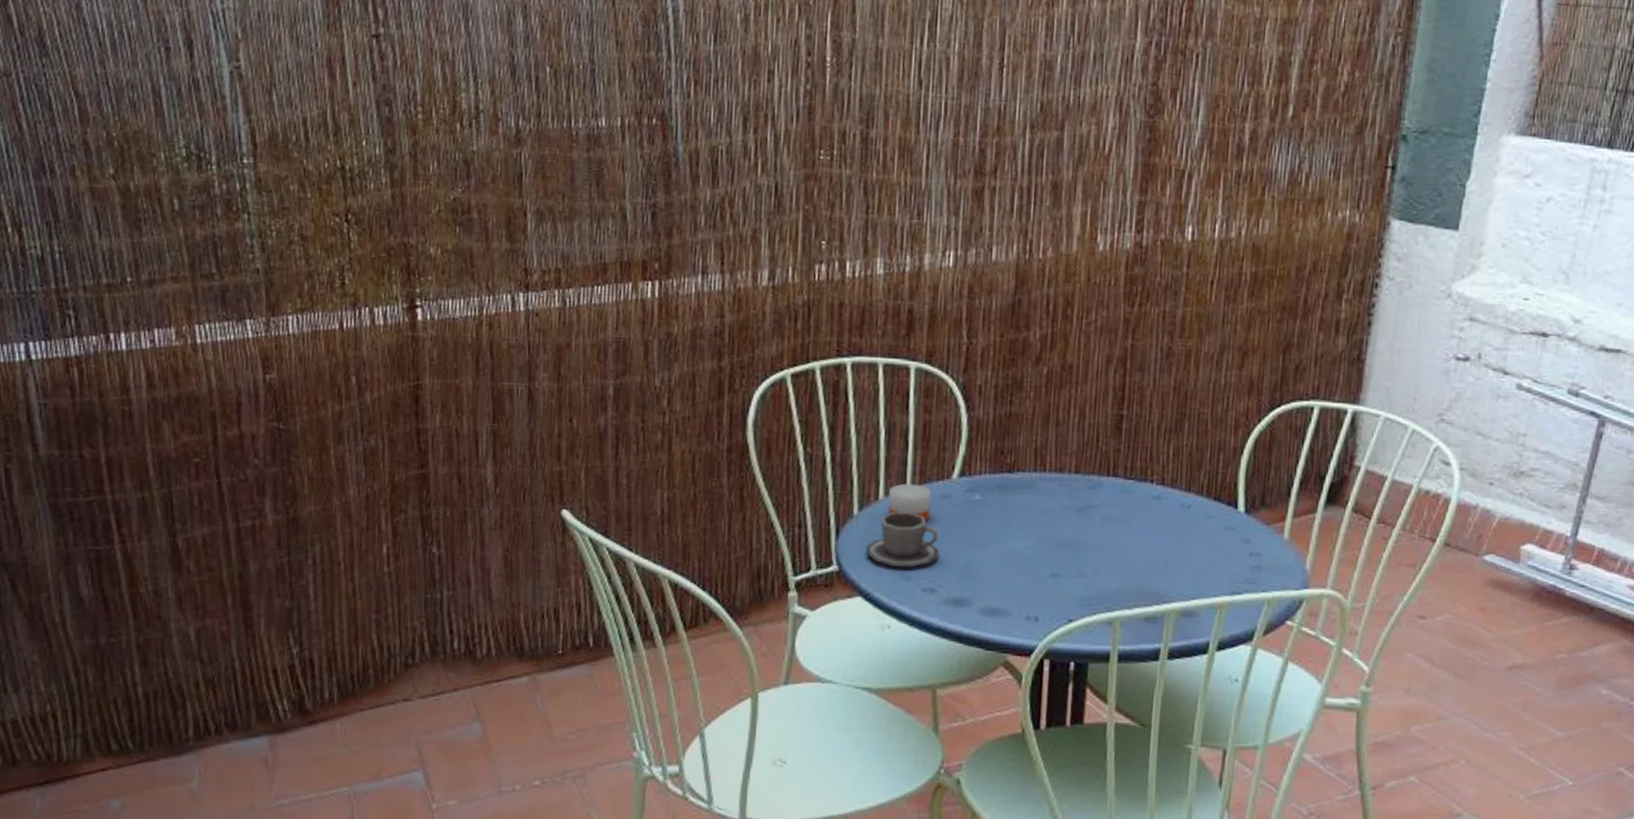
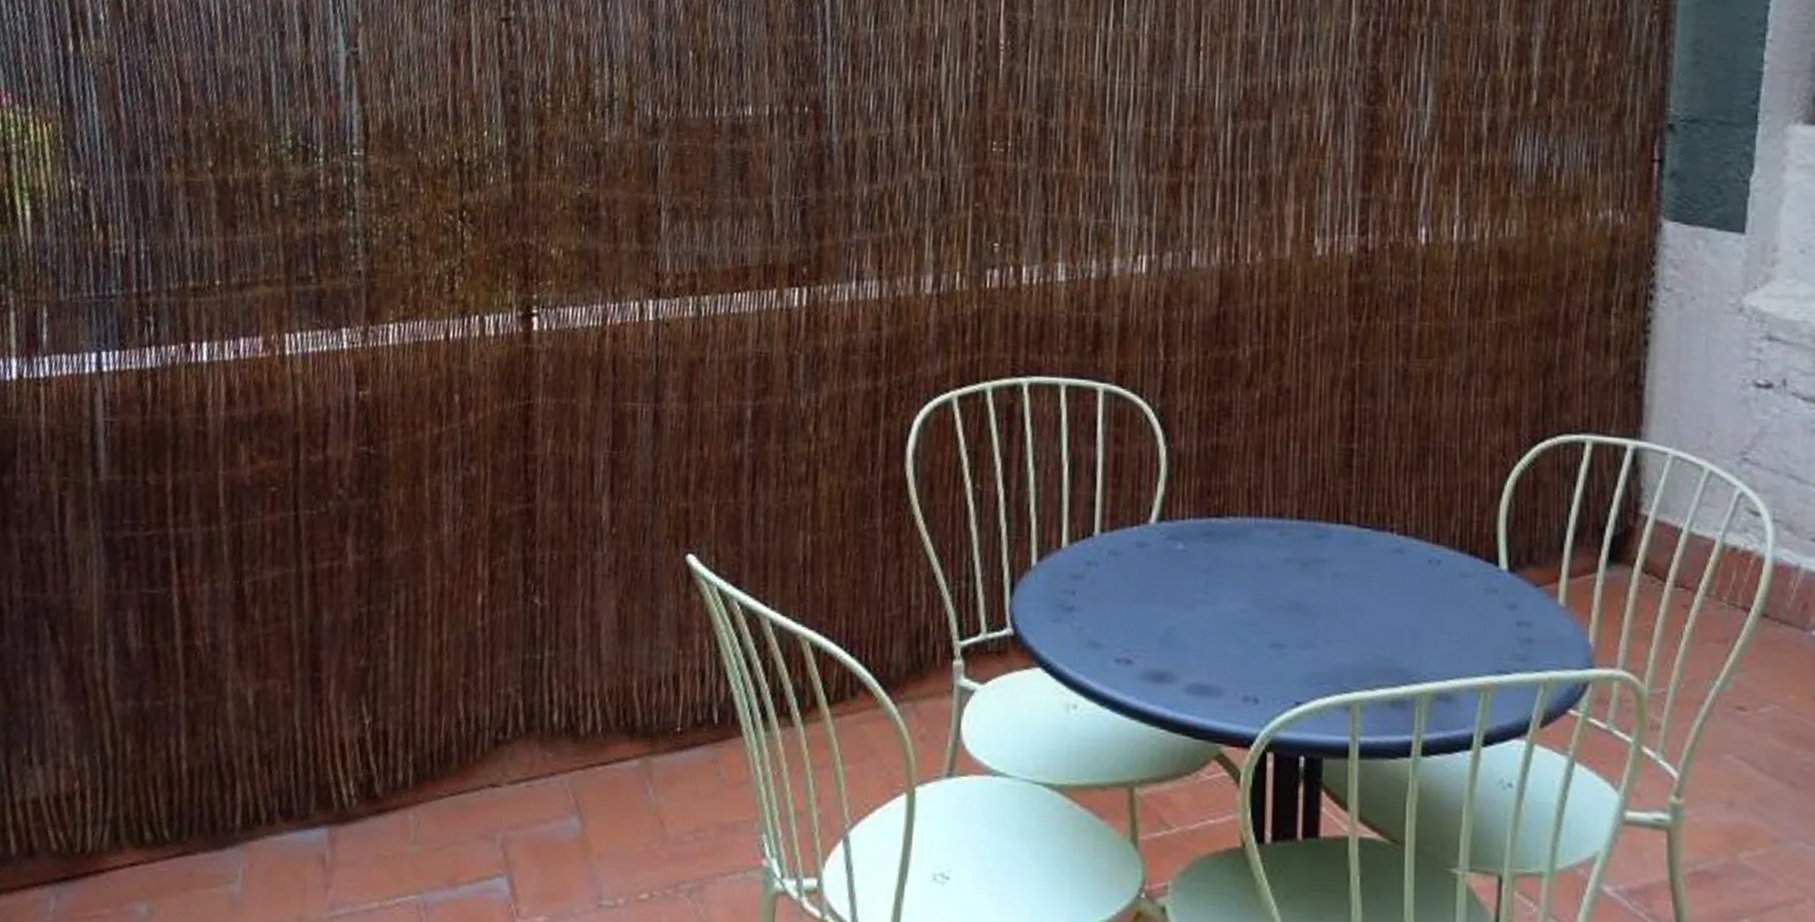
cup: present [865,512,939,568] -> none [1046,563,1135,633]
candle: present [887,483,931,521] -> none [1072,529,1125,575]

